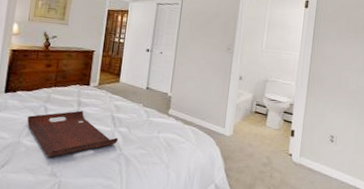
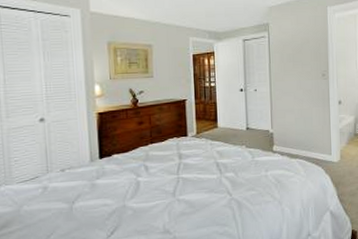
serving tray: present [27,110,118,157] -> none [129,163,226,216]

